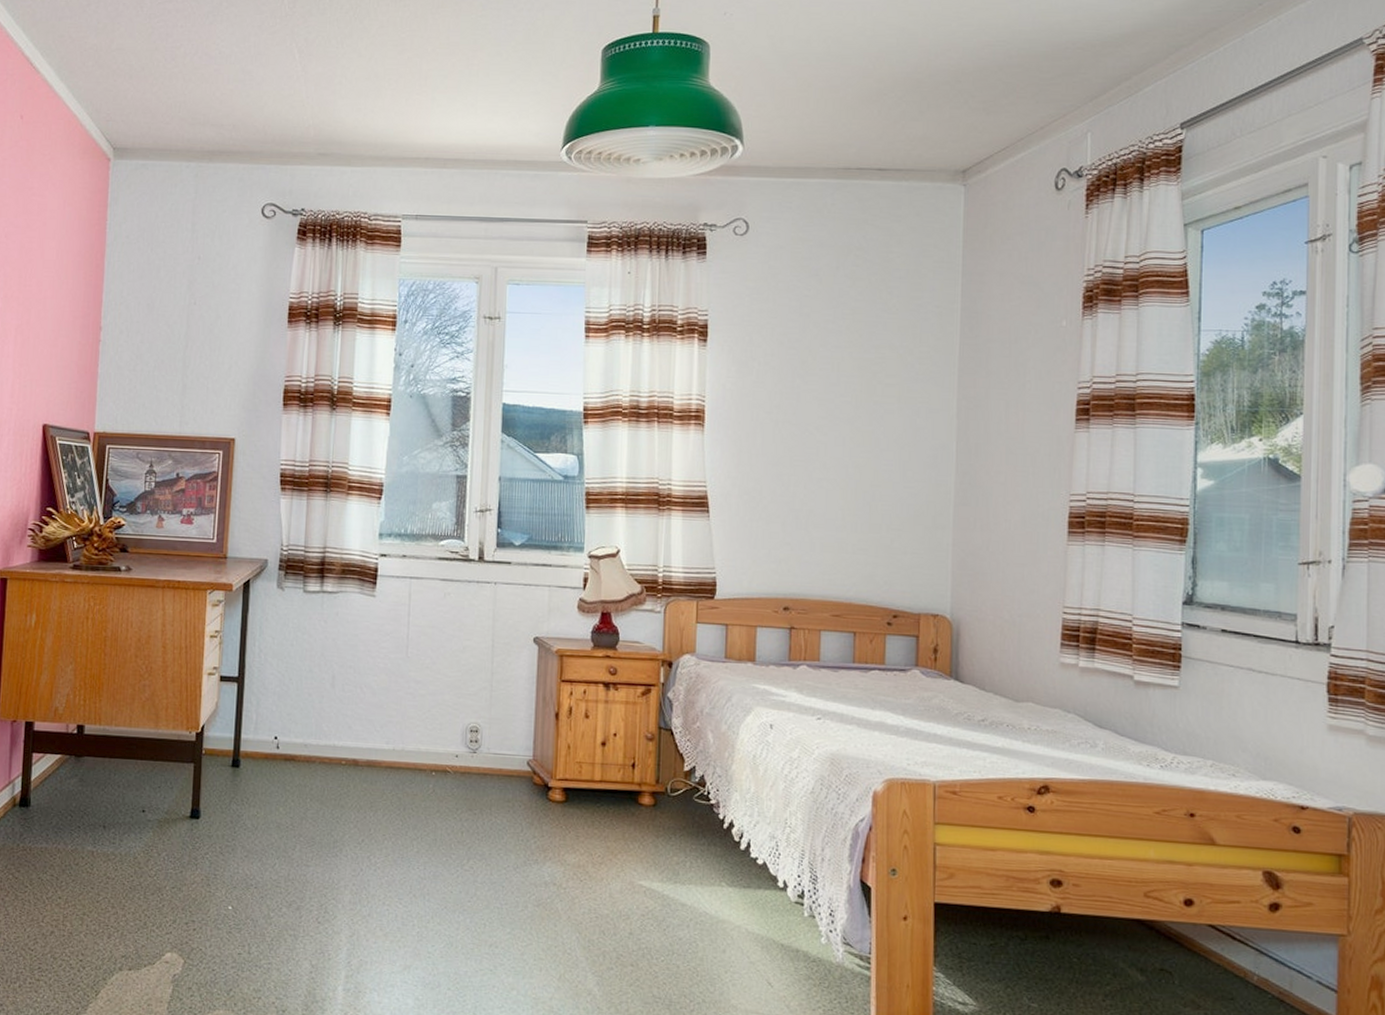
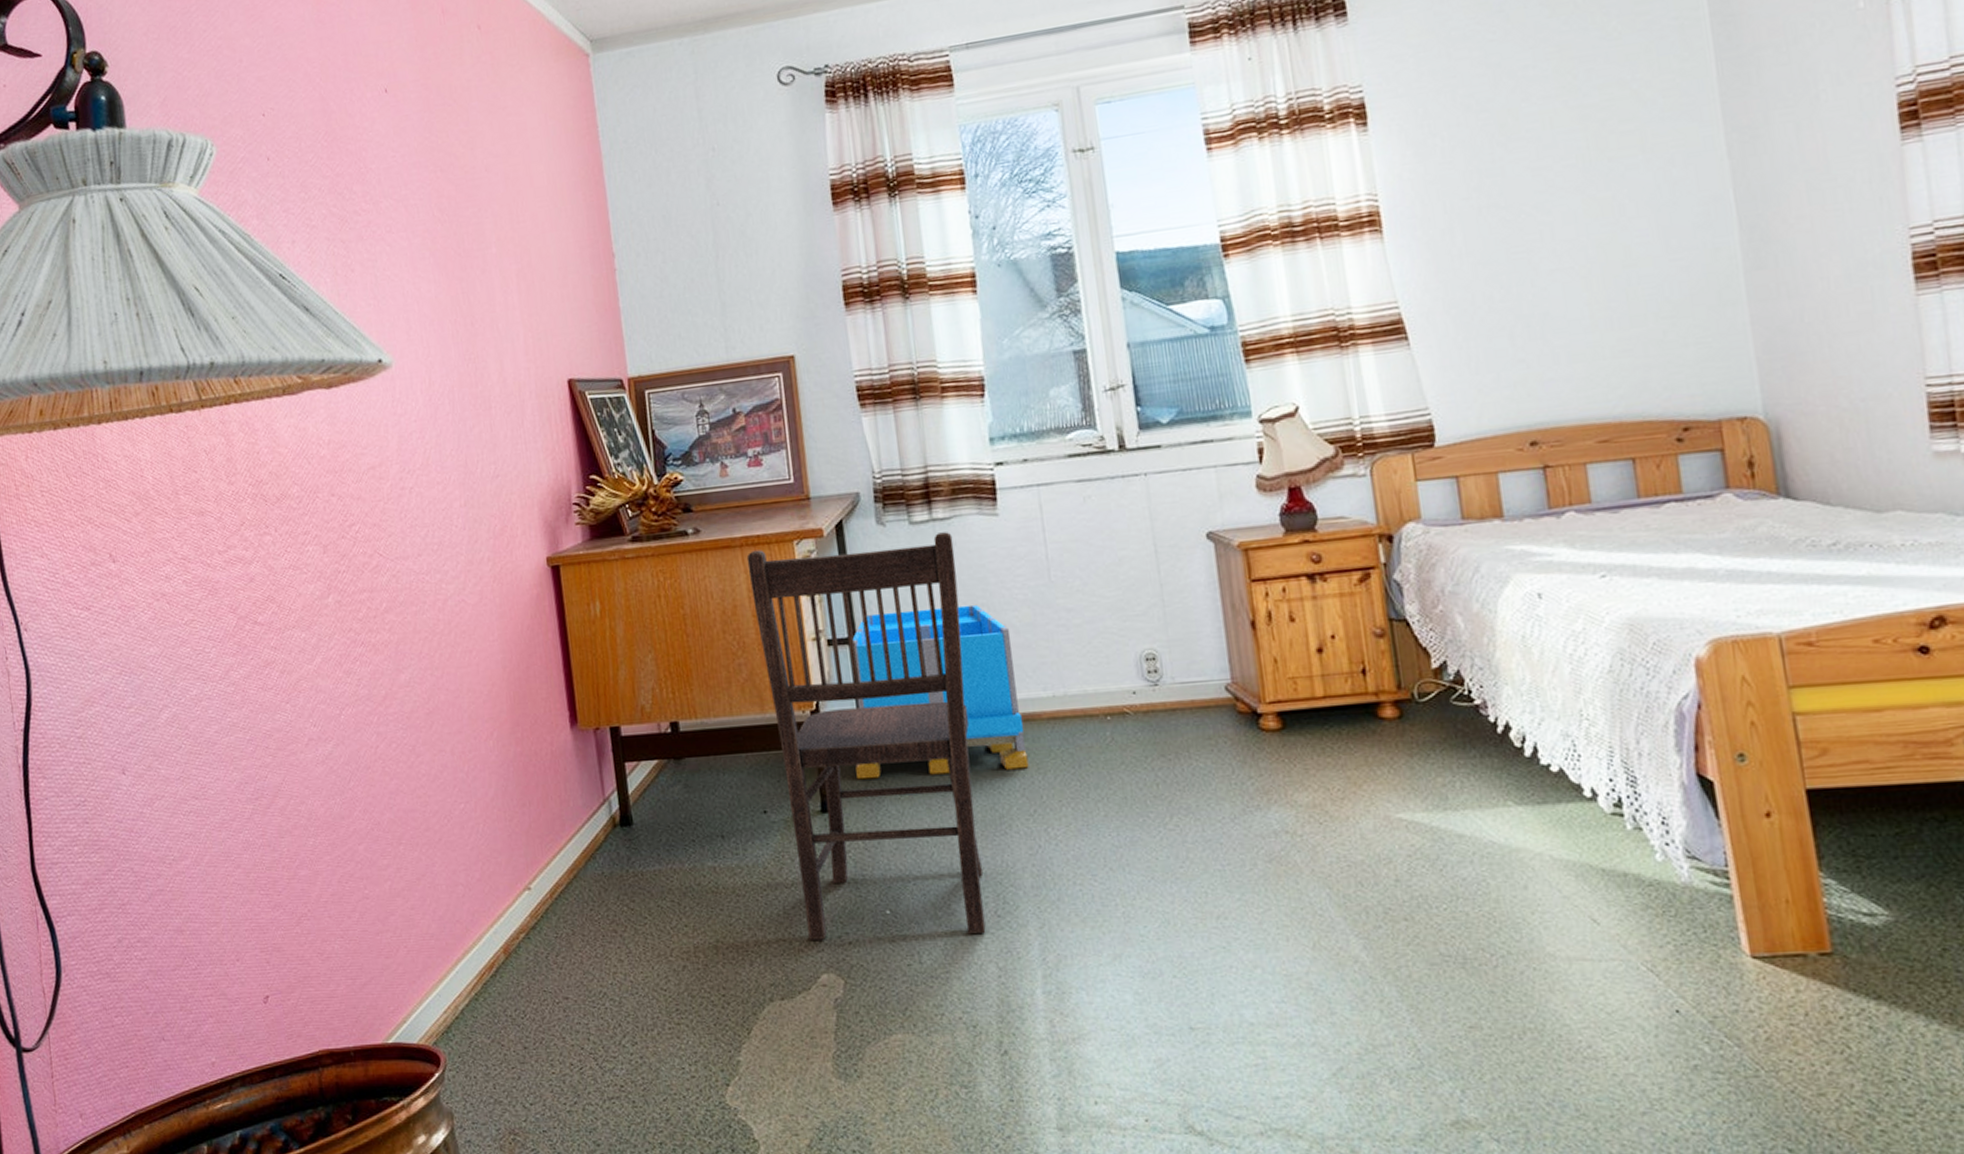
chair: none [161,593,336,935] -> present [746,532,986,940]
storage bin: none [224,660,369,805] -> present [852,604,1029,780]

